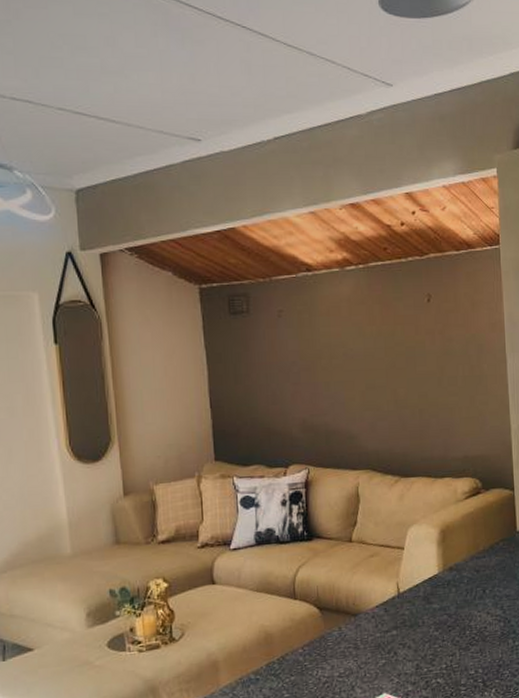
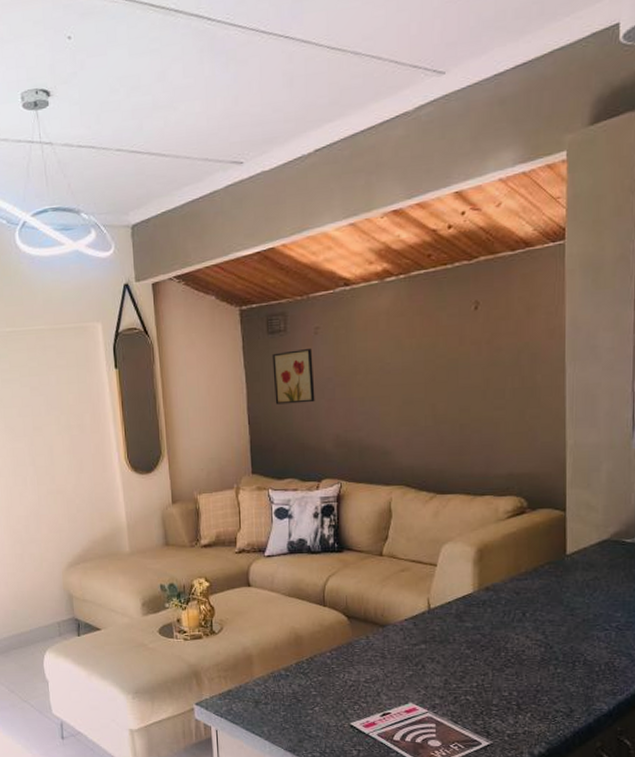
wall art: none [235,330,280,388] -> present [272,347,315,405]

